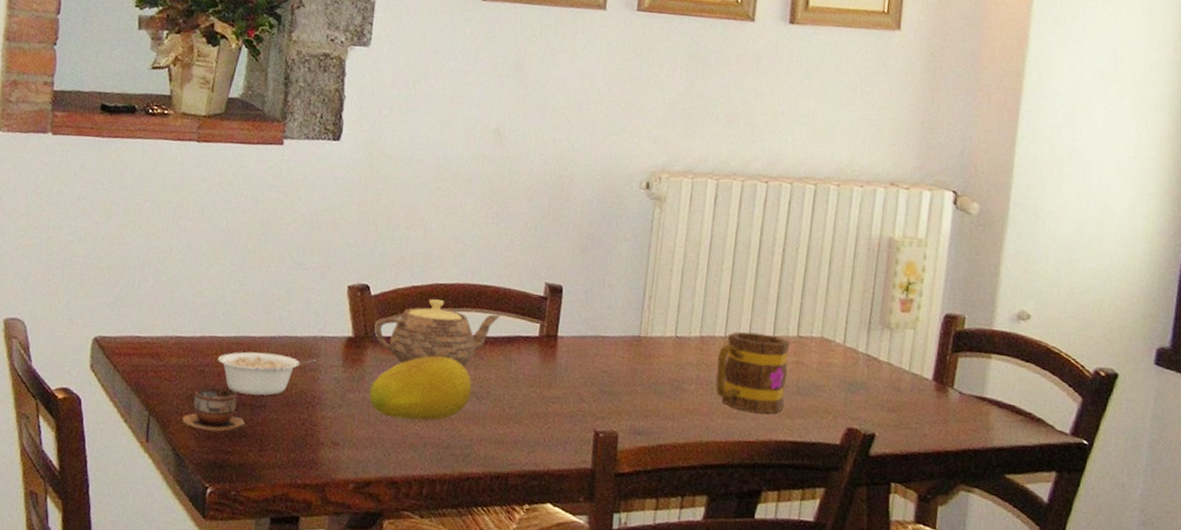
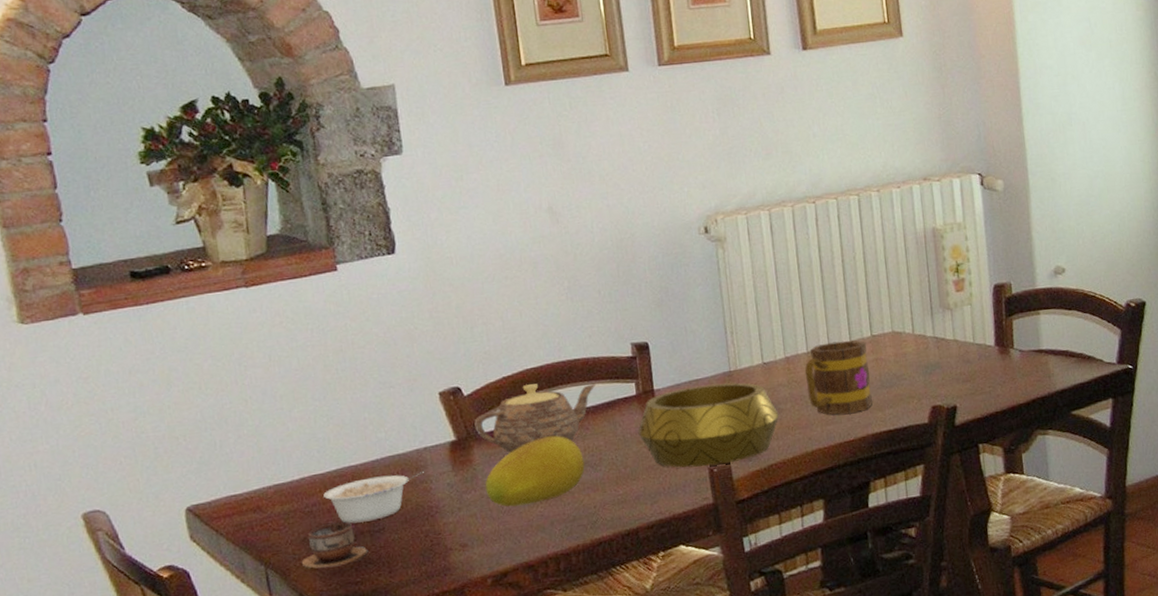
decorative bowl: none [531,341,681,432] -> present [638,382,779,468]

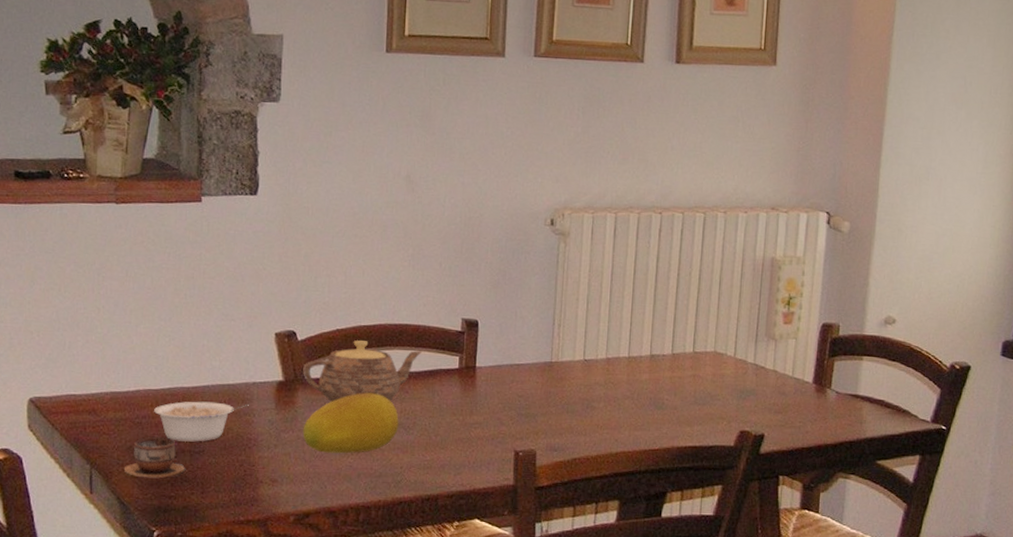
decorative bowl: present [638,382,779,468] -> none [454,370,591,450]
mug: present [804,340,873,415] -> none [622,351,688,423]

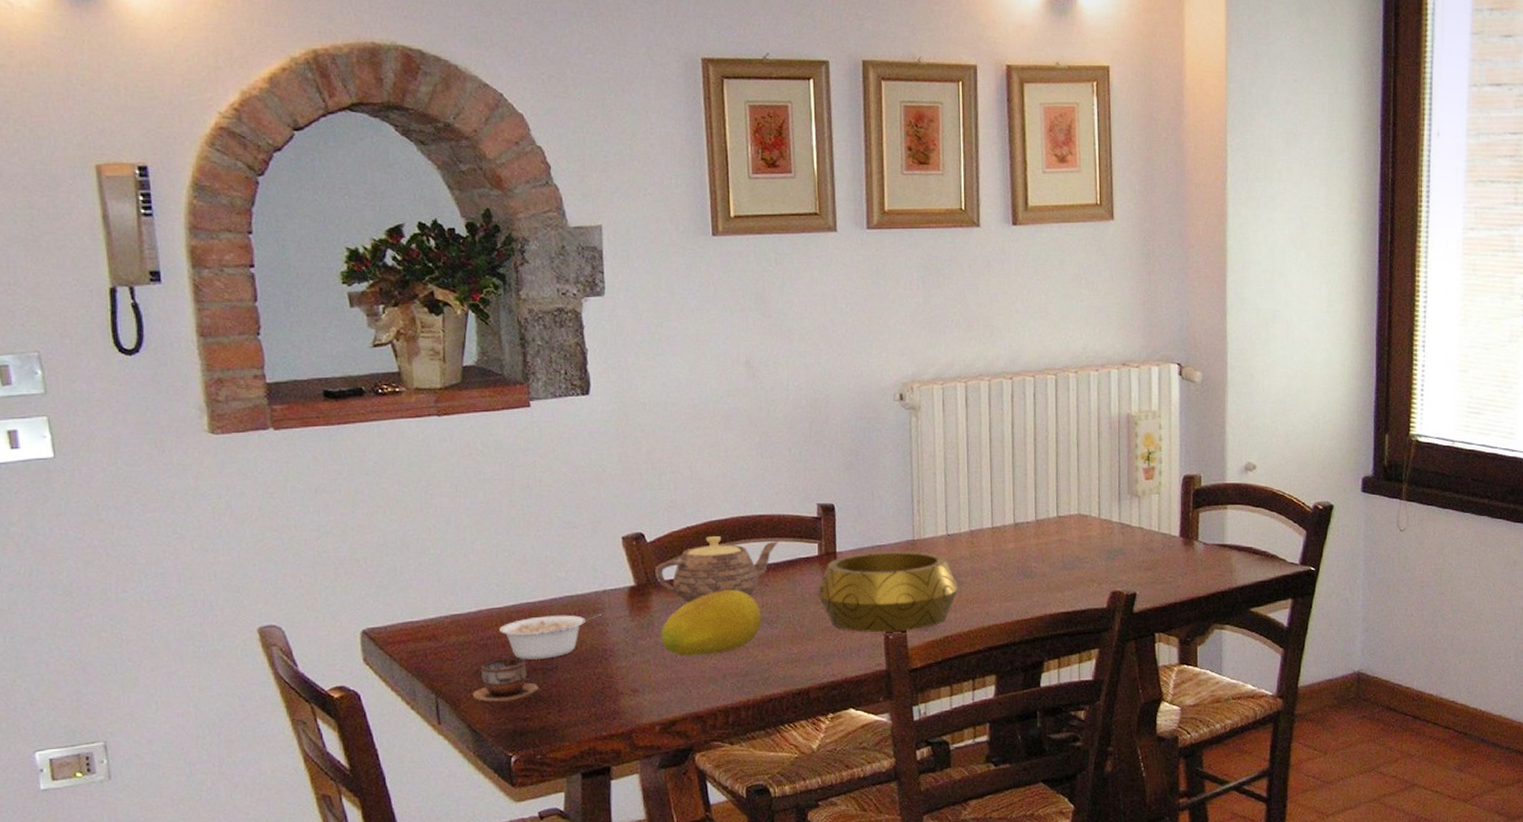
decorative bowl: none [454,370,591,450] -> present [817,551,959,633]

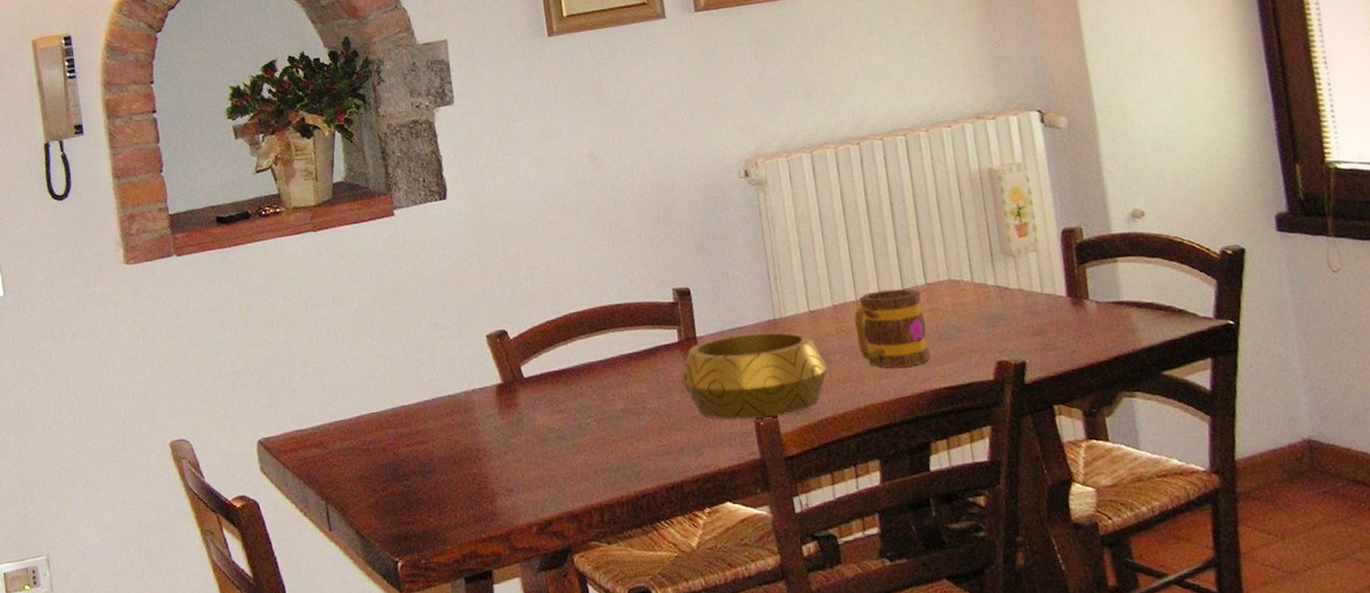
cup: present [472,657,540,702] -> none [358,460,420,507]
legume: present [499,613,601,660] -> none [379,413,472,463]
teapot: present [655,536,780,604] -> none [520,328,638,399]
fruit: present [660,589,761,657] -> none [530,381,628,453]
mug: none [988,519,1053,592] -> present [854,288,930,368]

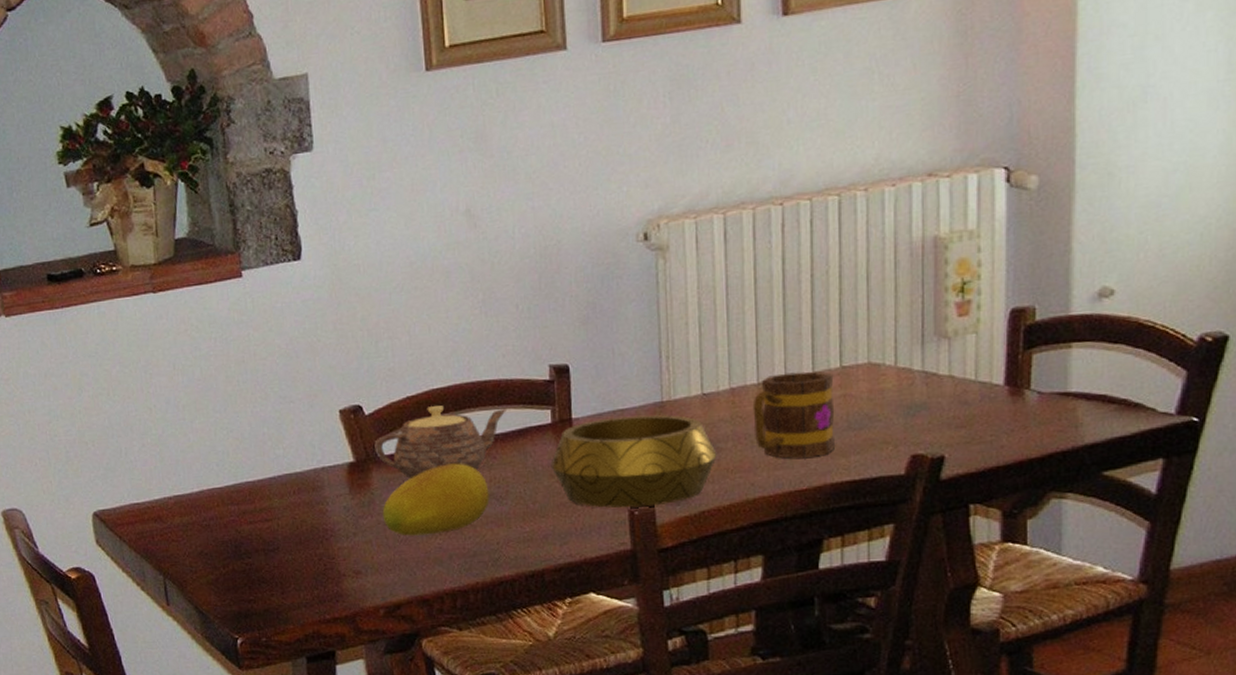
teapot: none [520,328,638,399] -> present [374,405,508,480]
fruit: none [530,381,628,453] -> present [382,463,490,536]

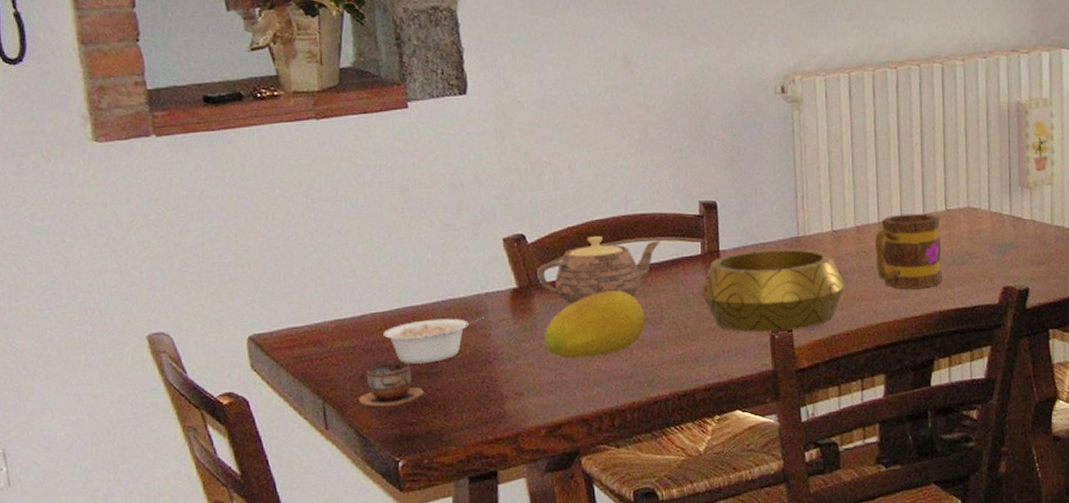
cup: none [197,537,262,584] -> present [358,361,425,407]
legume: none [221,491,320,541] -> present [383,316,484,364]

